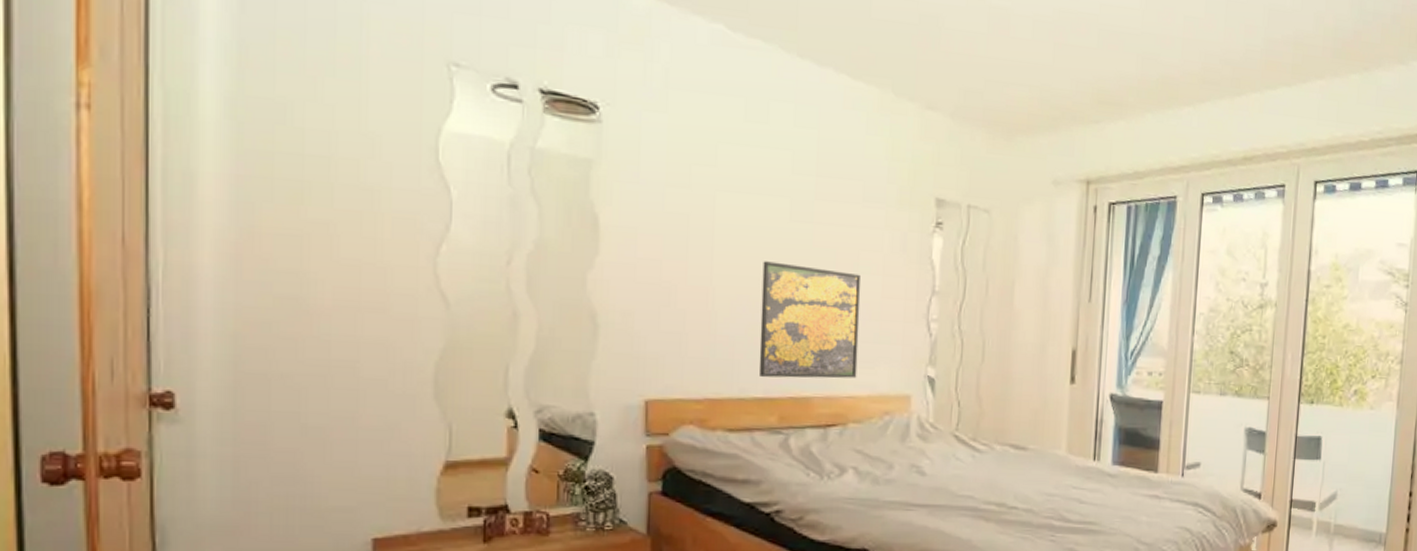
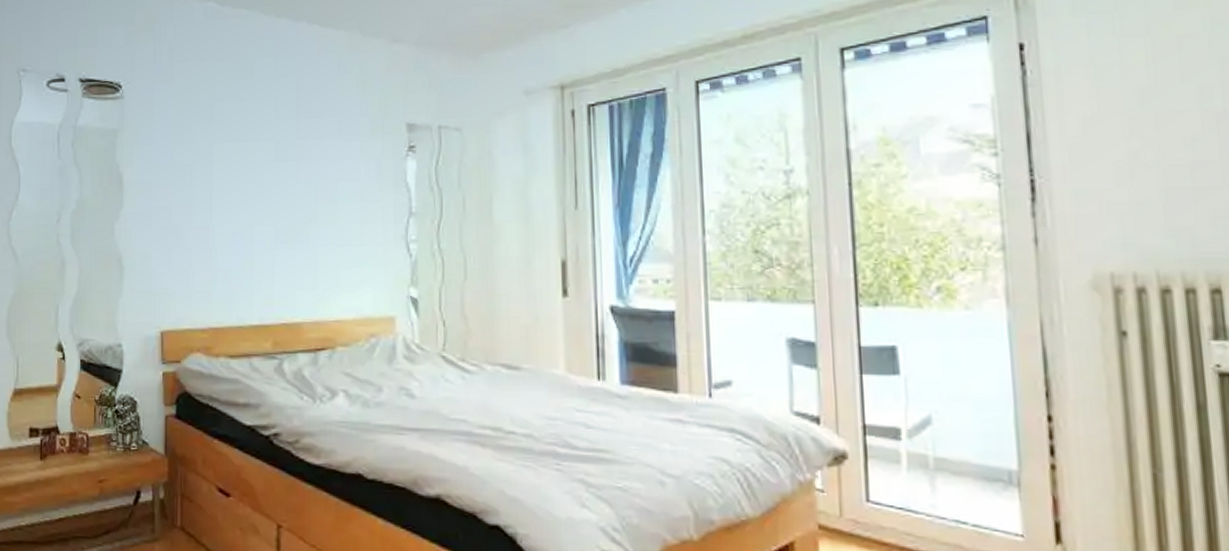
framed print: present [758,261,861,379] -> none [253,199,342,305]

